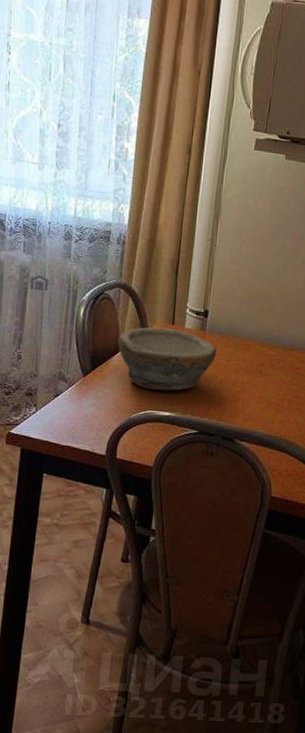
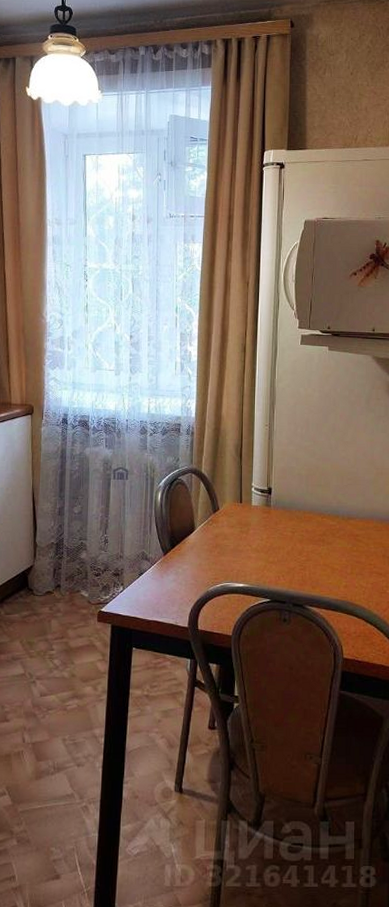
bowl: present [117,327,217,391] -> none [193,506,282,564]

